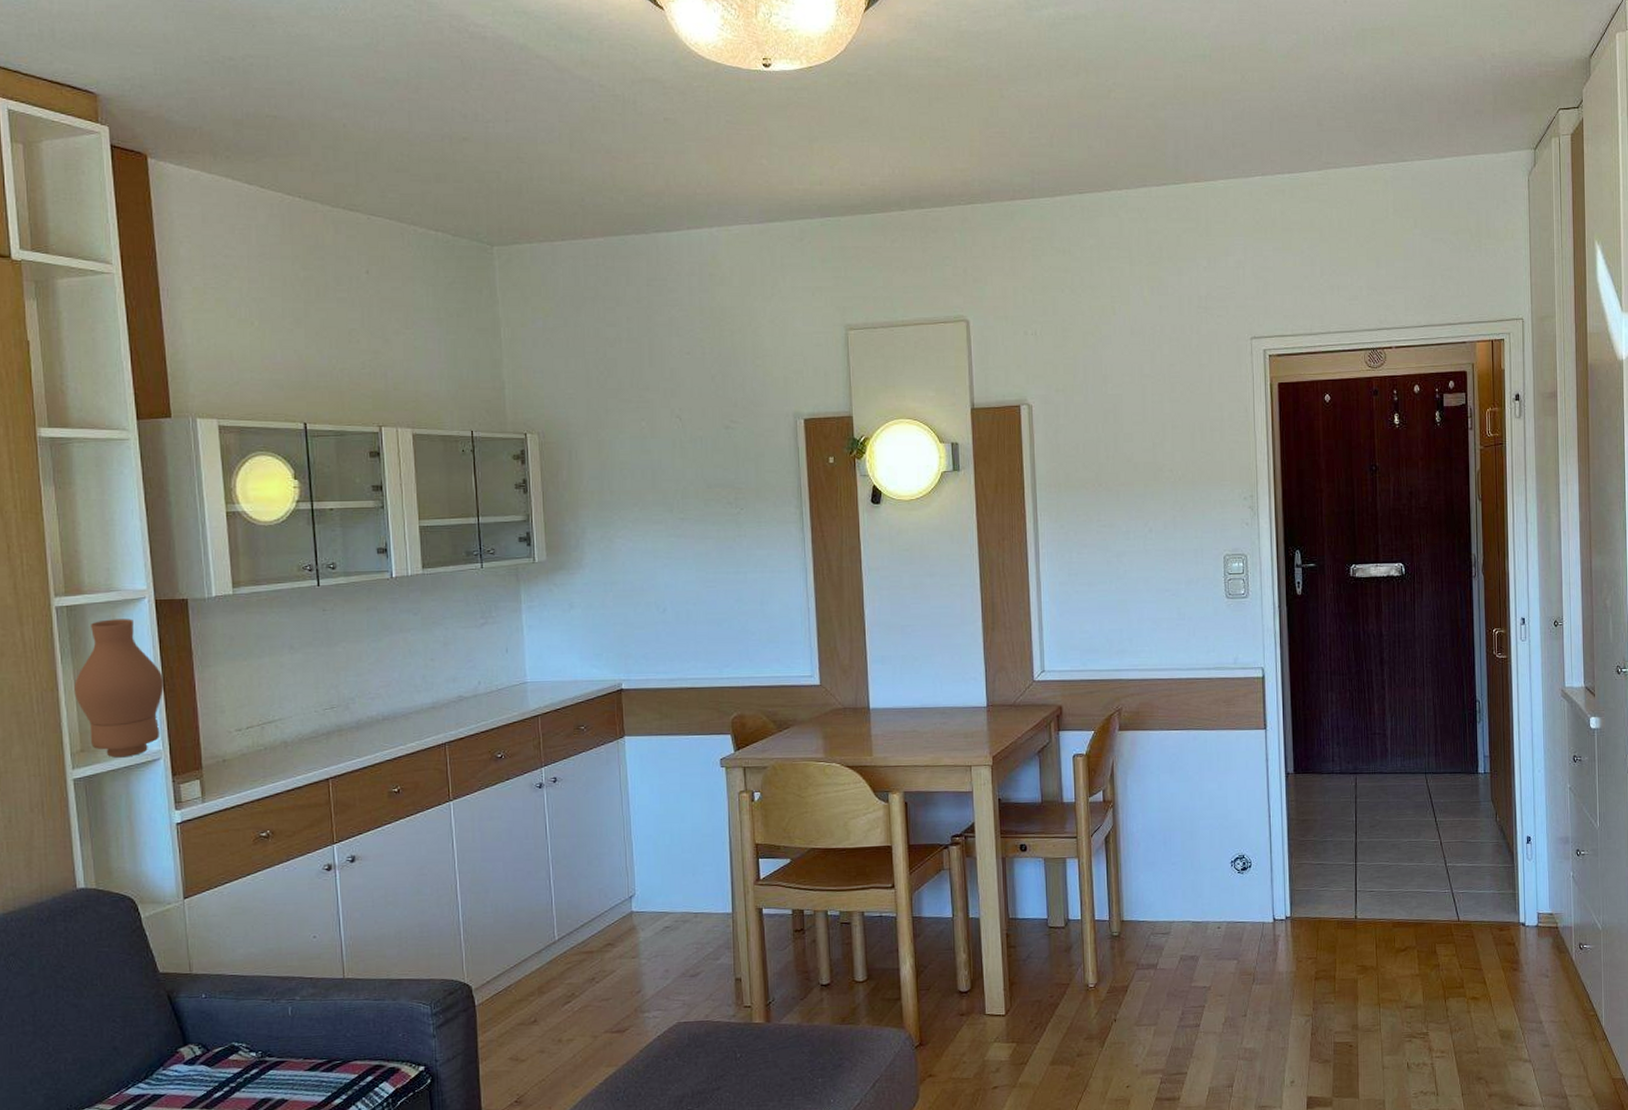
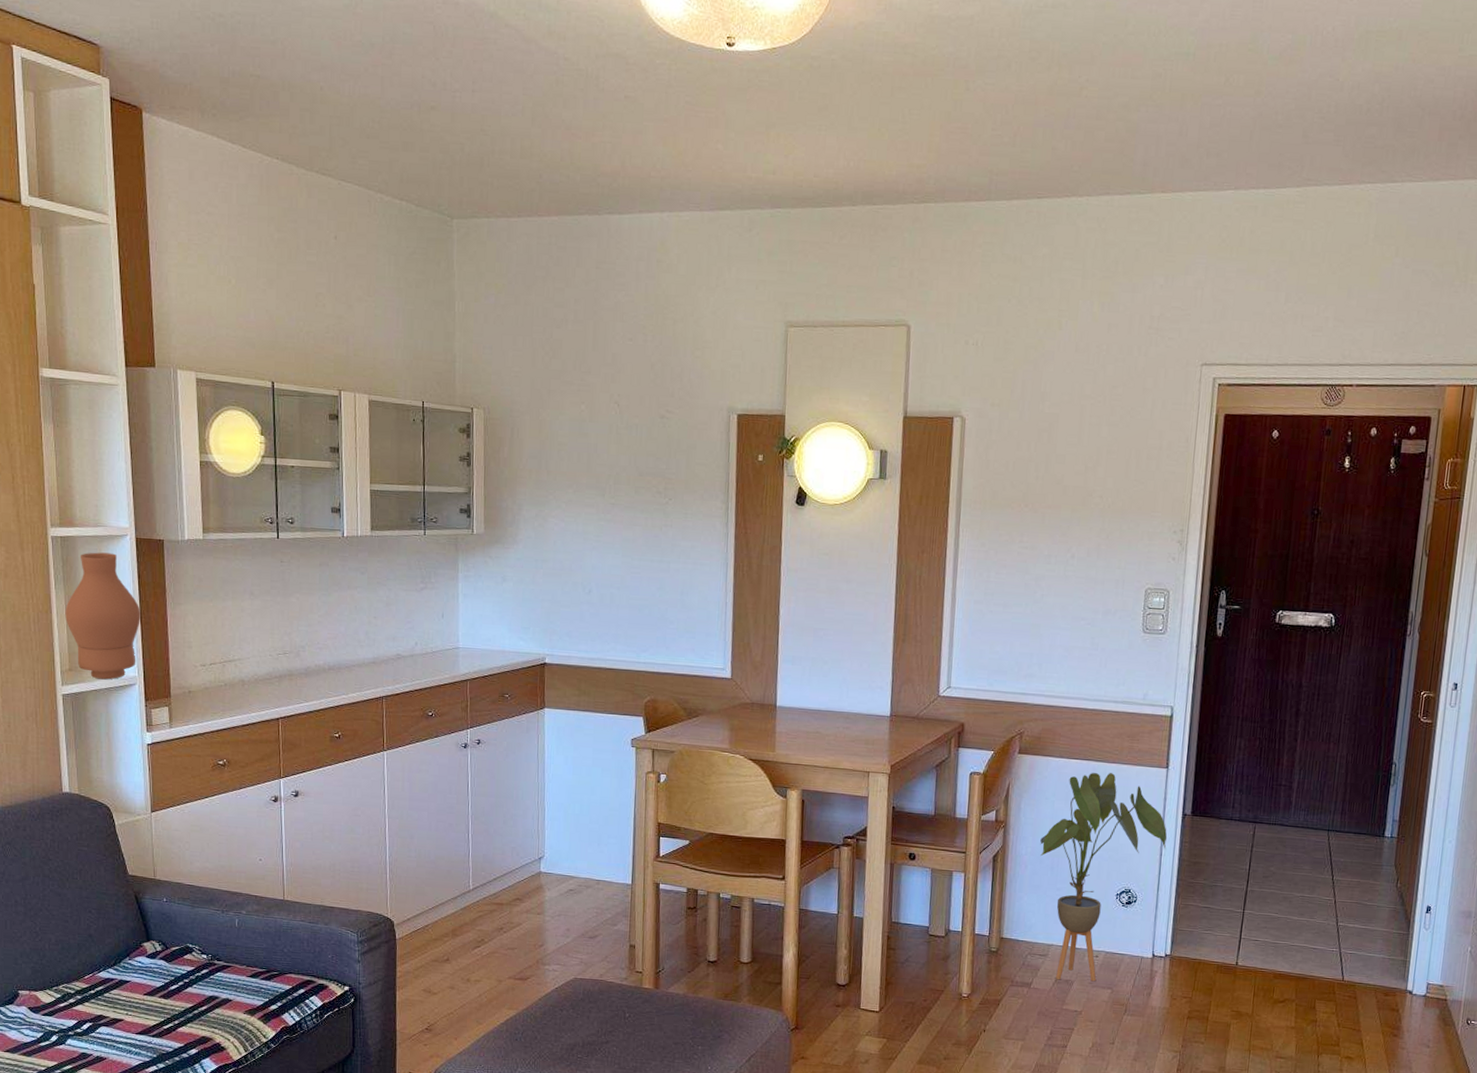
house plant: none [1150,740,1274,957] -> present [1040,773,1168,982]

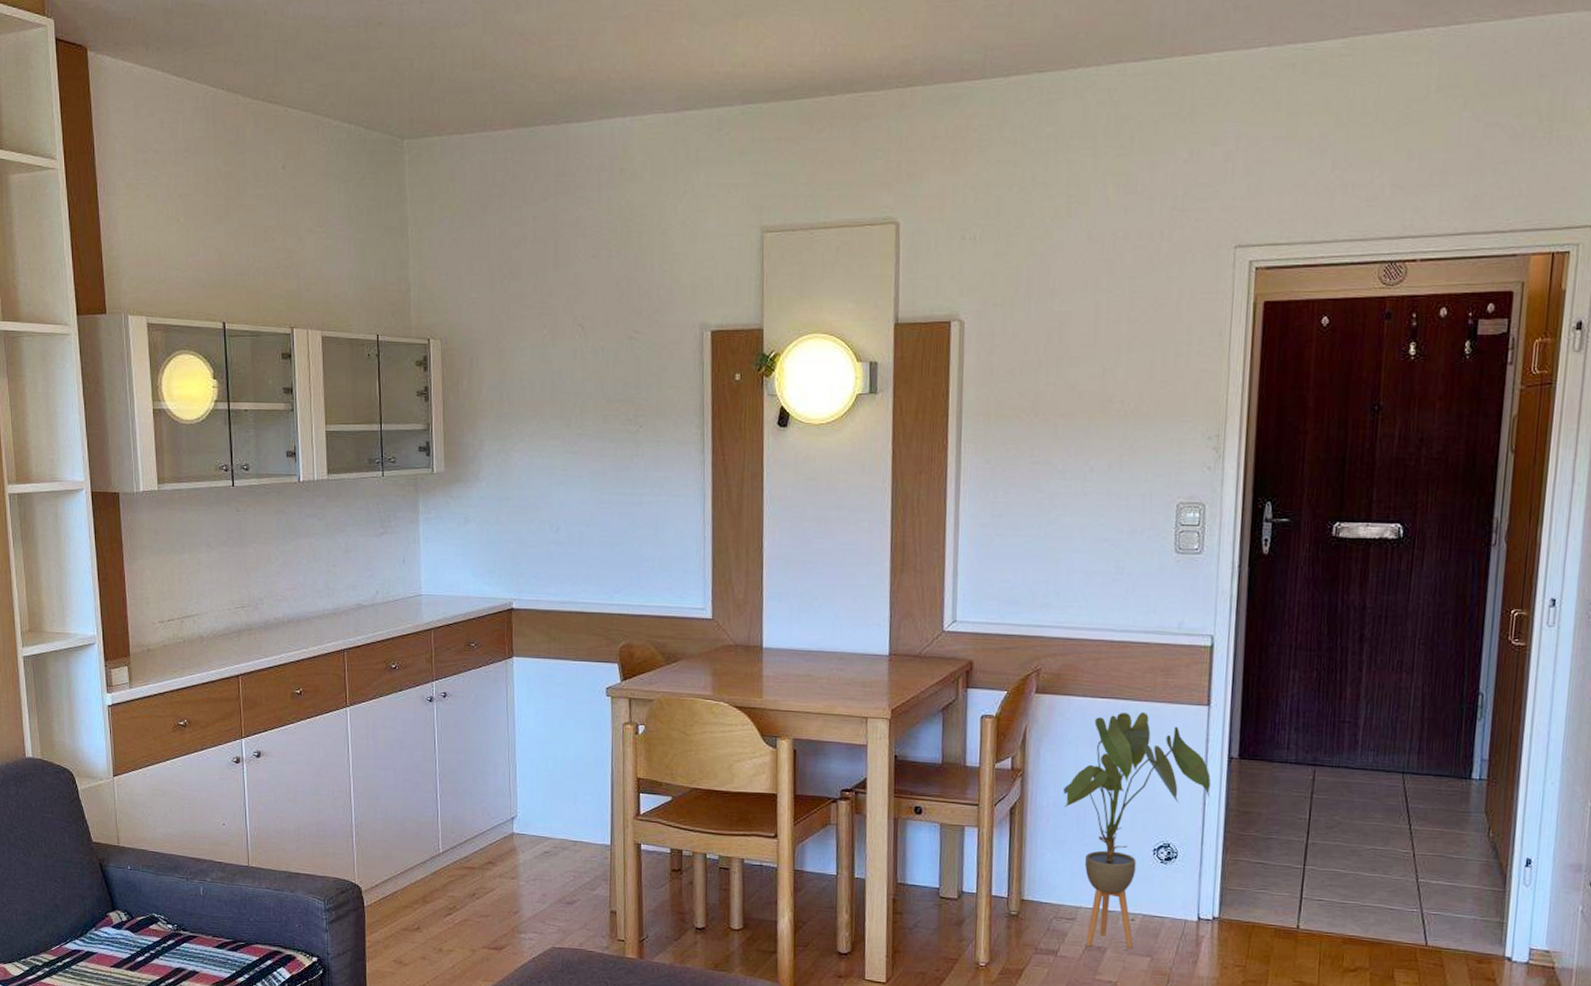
vase: present [65,552,140,680] -> none [24,508,98,640]

